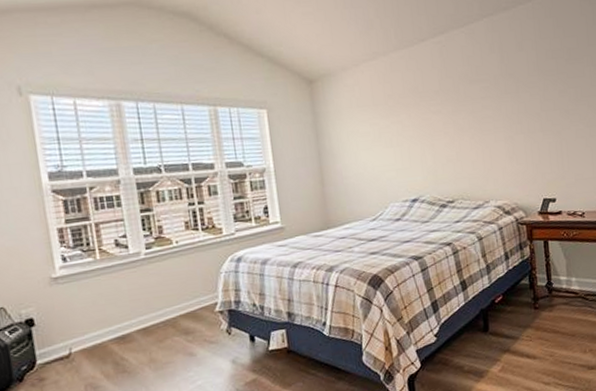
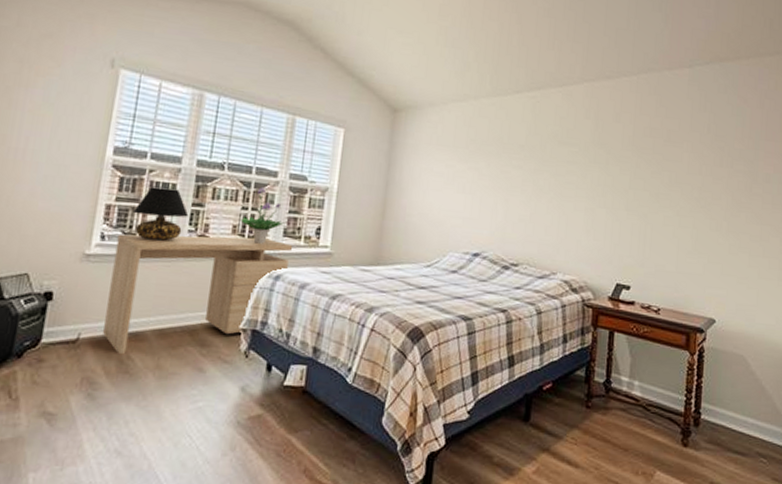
desk: none [78,226,247,358] -> present [103,234,293,355]
table lamp: none [85,200,140,253] -> present [132,187,189,241]
potted plant: none [190,181,232,234] -> present [240,187,284,244]

